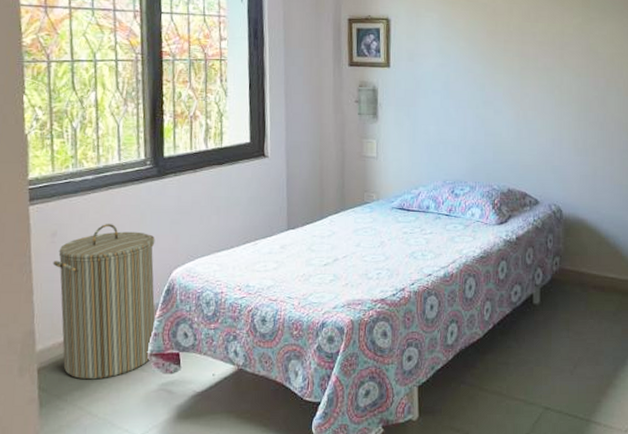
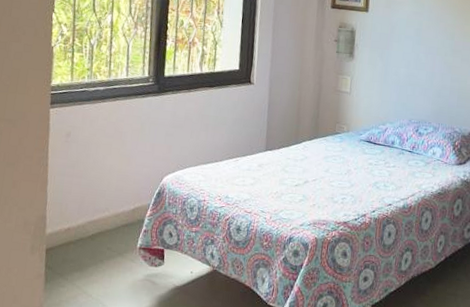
laundry hamper: present [53,224,156,380] -> none [65,130,152,265]

